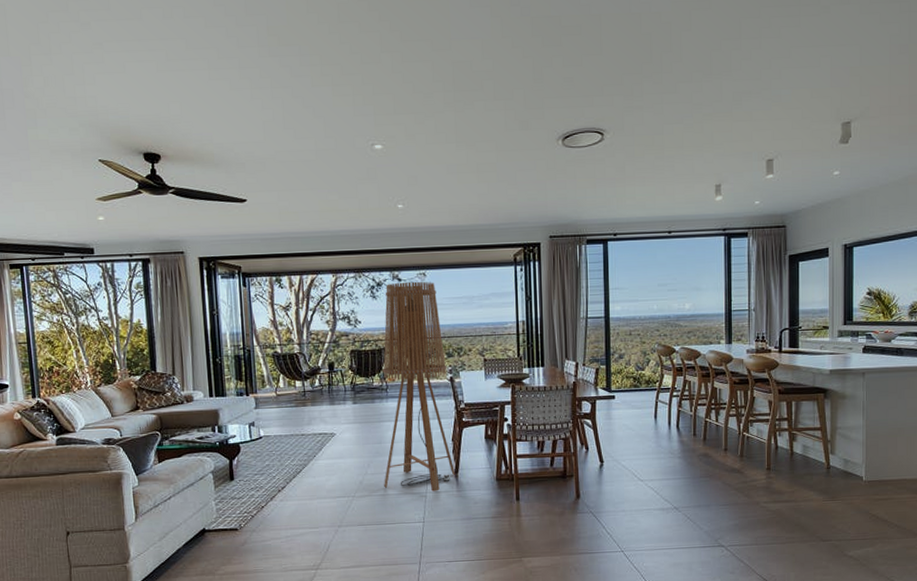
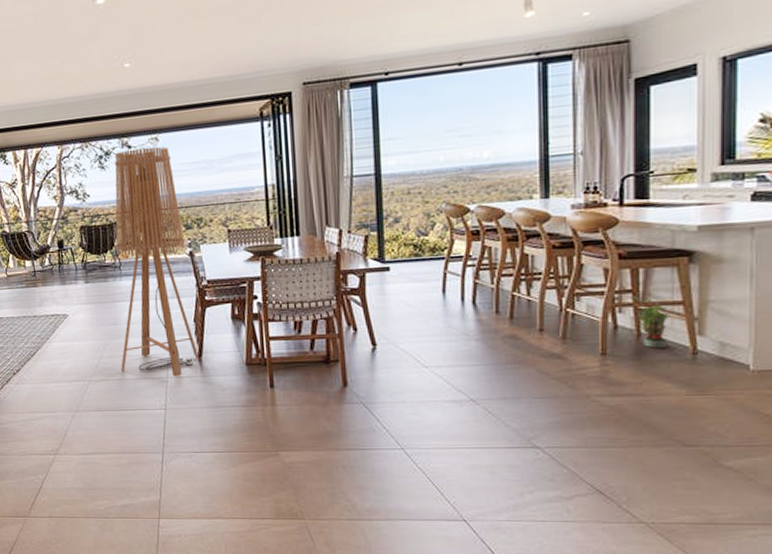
potted plant: none [784,423,814,464] -> present [627,295,673,348]

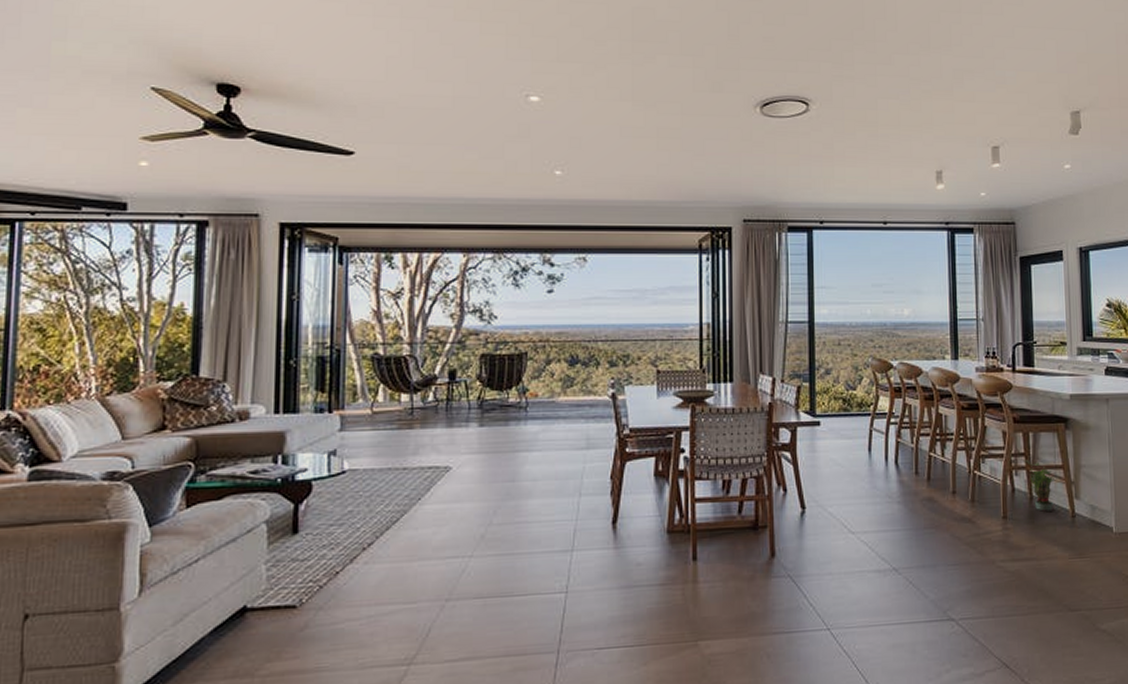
floor lamp: present [115,147,200,377] -> none [514,267,614,549]

